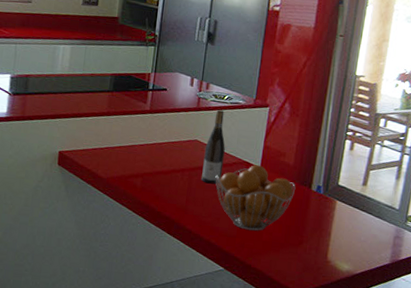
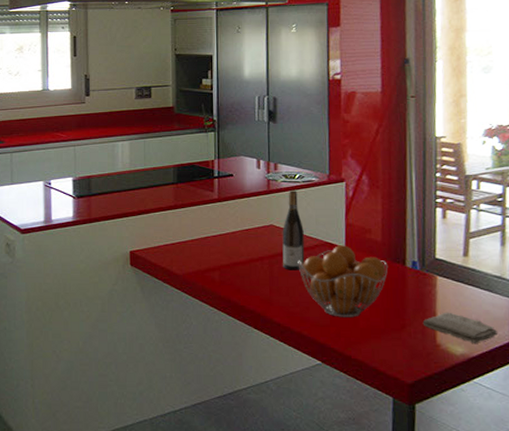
washcloth: none [318,233,380,262] -> present [422,312,497,343]

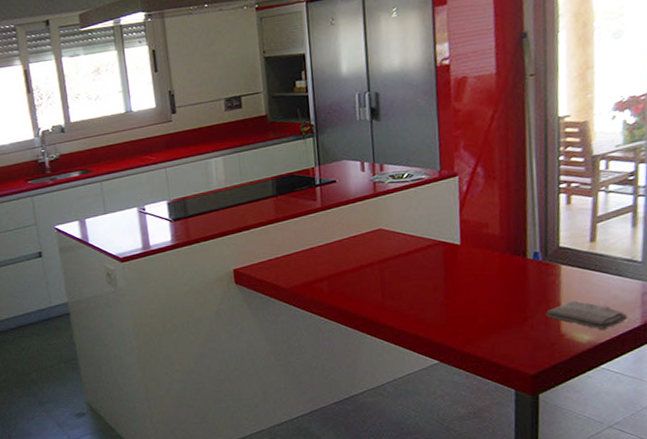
wine bottle: present [282,191,305,271] -> none [391,191,418,274]
fruit basket: present [298,245,388,318] -> none [410,242,508,316]

